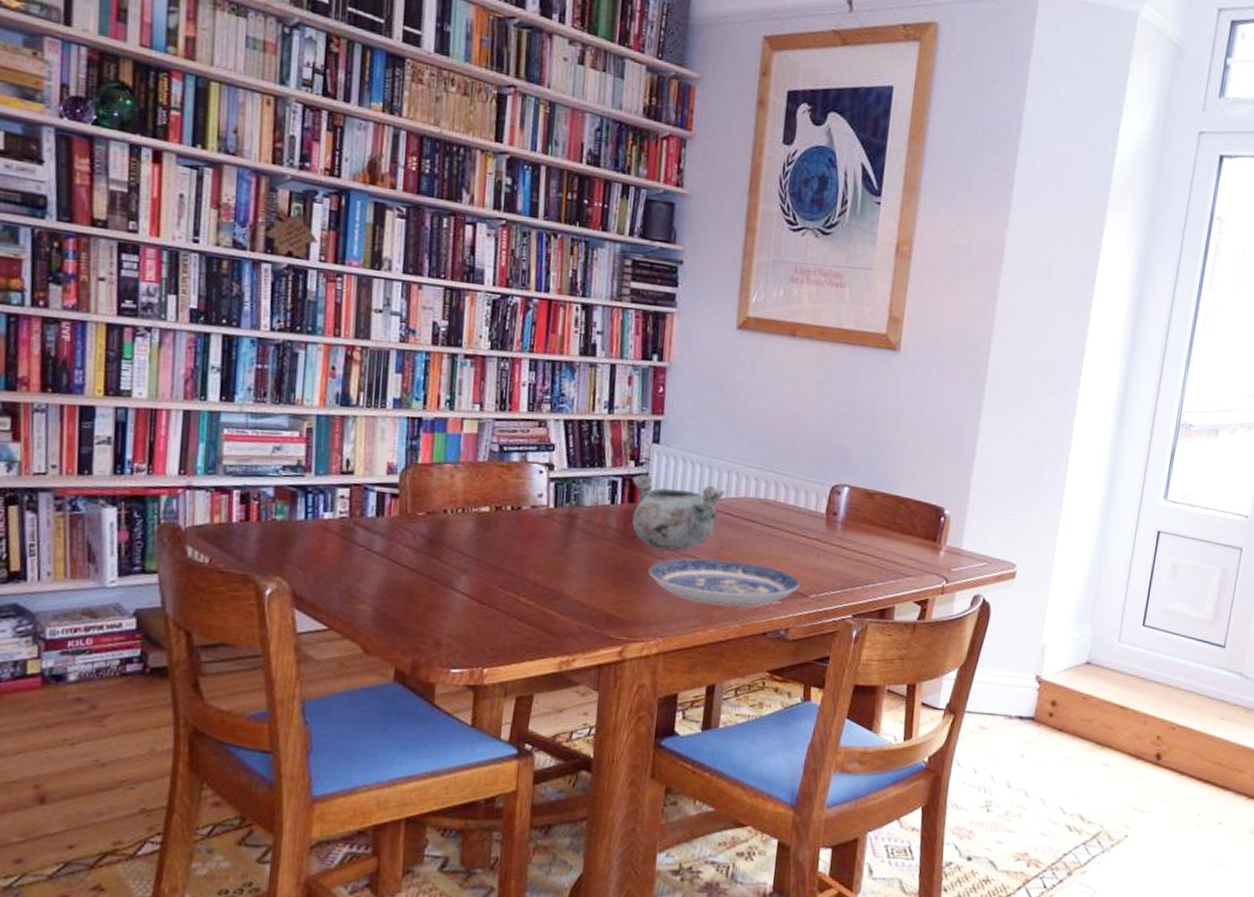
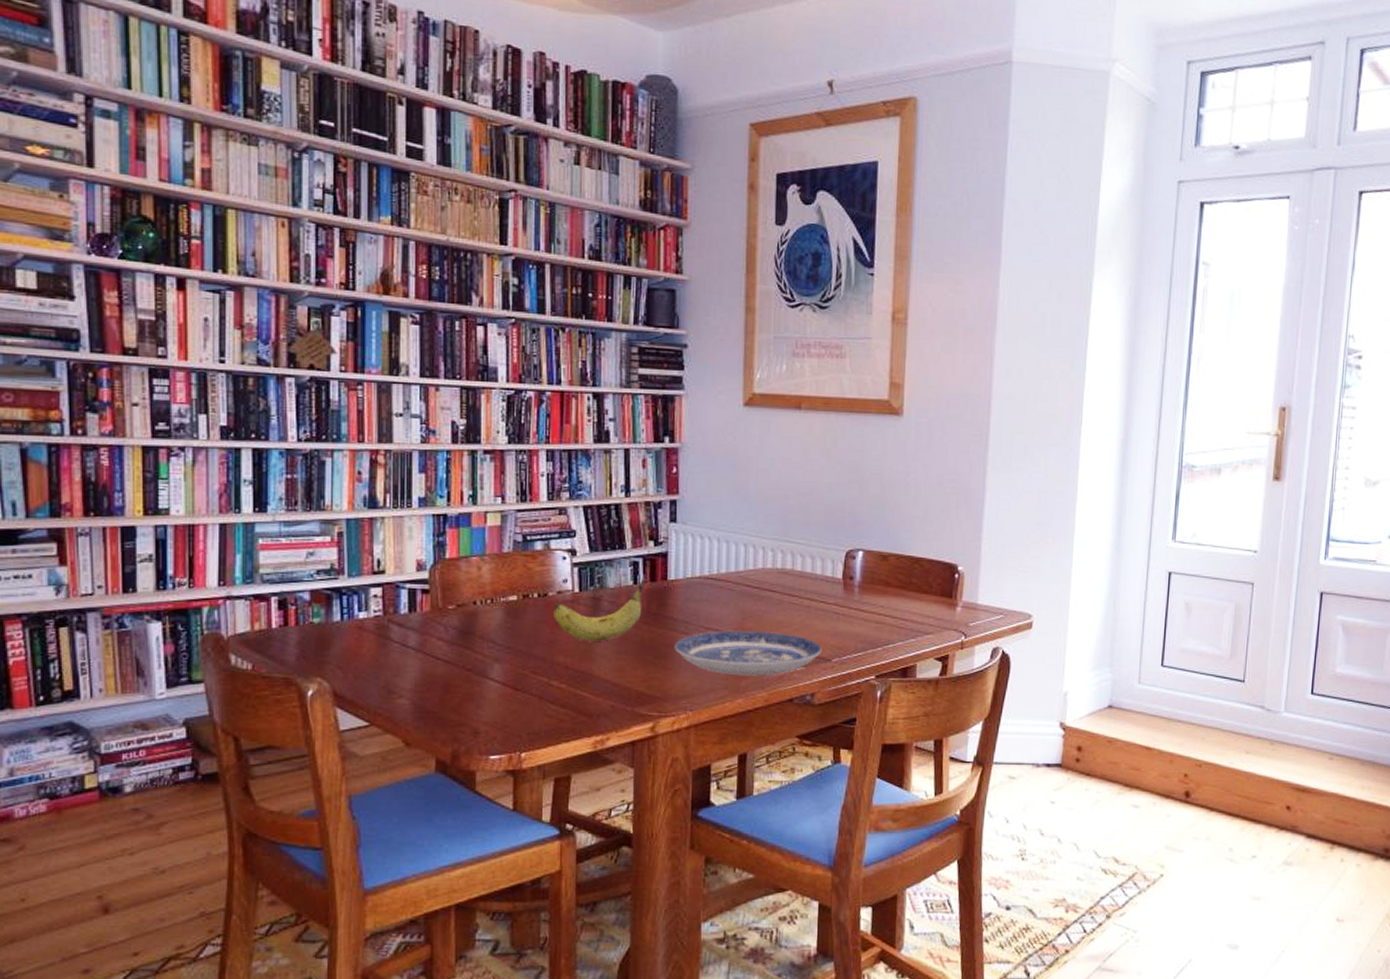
fruit: none [526,493,624,560] -> present [553,573,646,641]
decorative bowl: present [632,474,725,551] -> none [652,553,743,625]

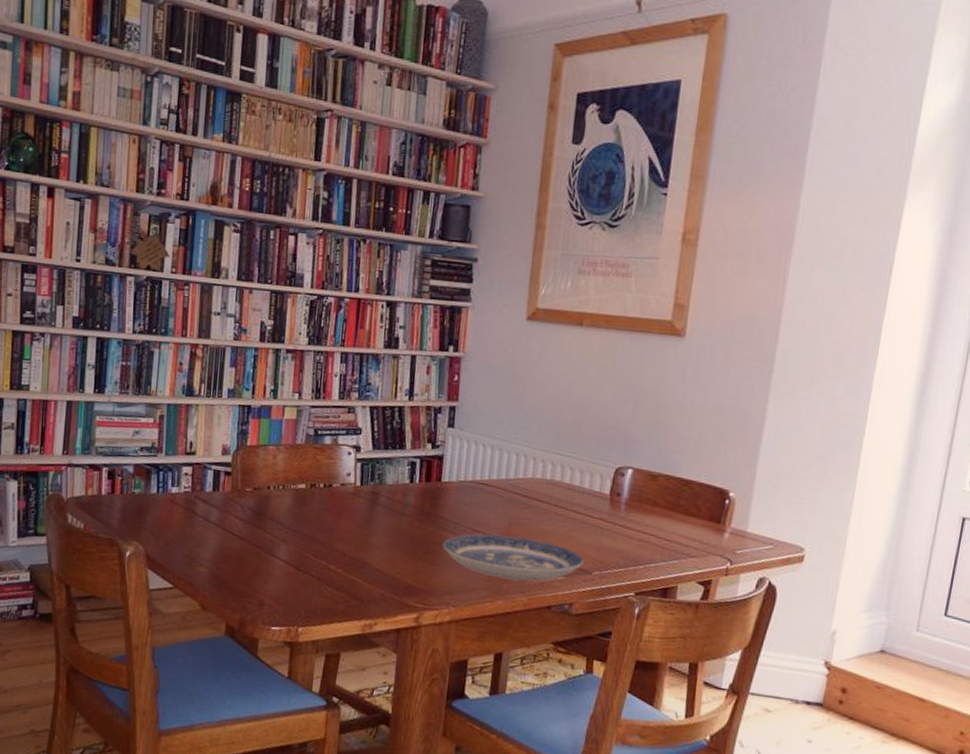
fruit: present [553,573,646,641] -> none [336,473,422,533]

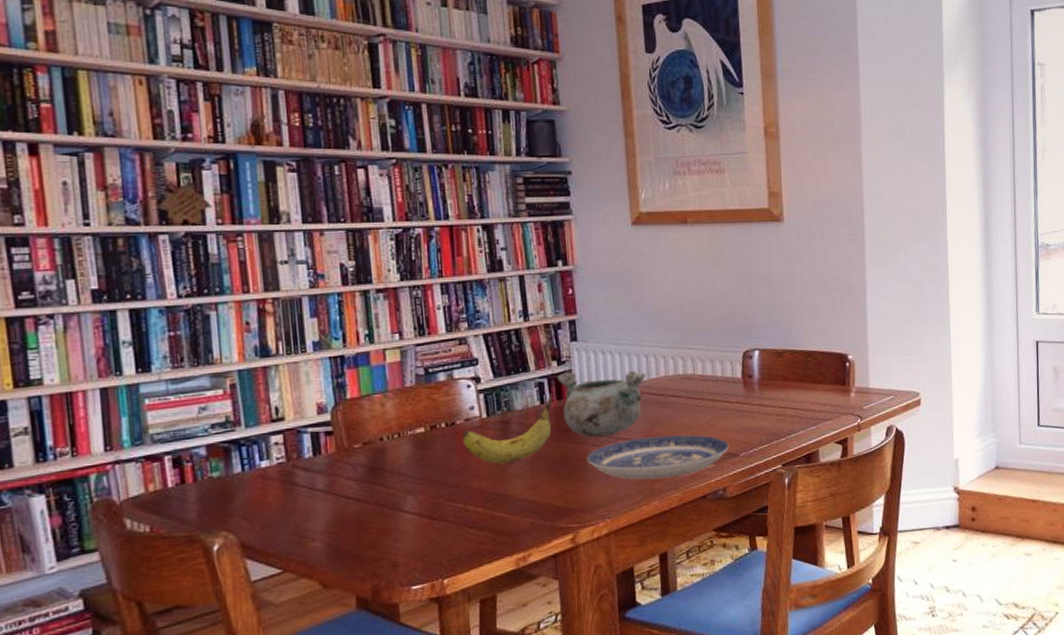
fruit: none [336,473,422,533] -> present [463,392,553,464]
decorative bowl: none [428,455,514,527] -> present [557,371,647,438]

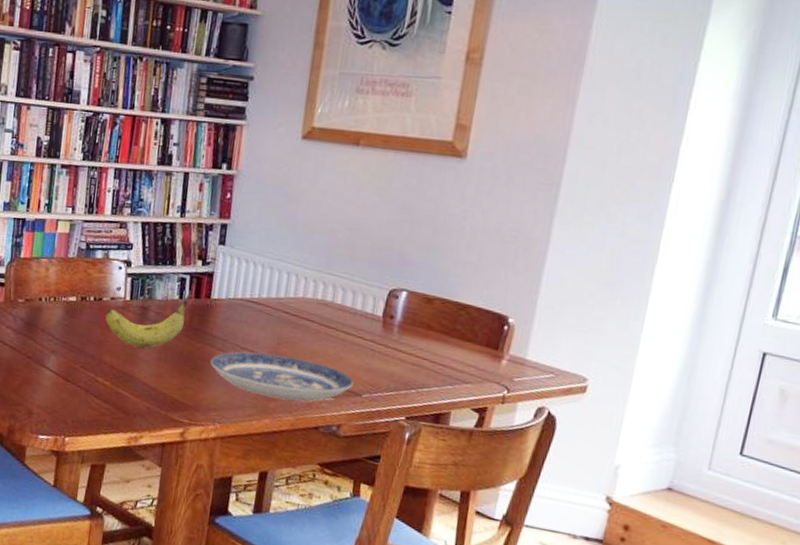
decorative bowl: present [557,371,647,438] -> none [197,272,284,344]

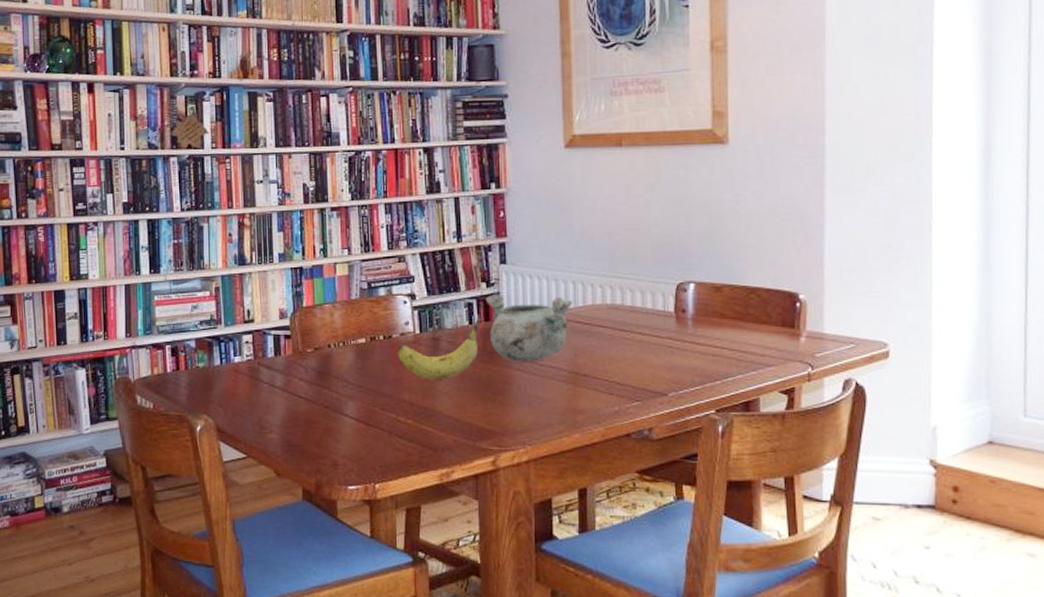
decorative bowl: none [197,272,284,344] -> present [485,293,573,362]
plate: present [210,352,354,402] -> none [510,366,657,411]

